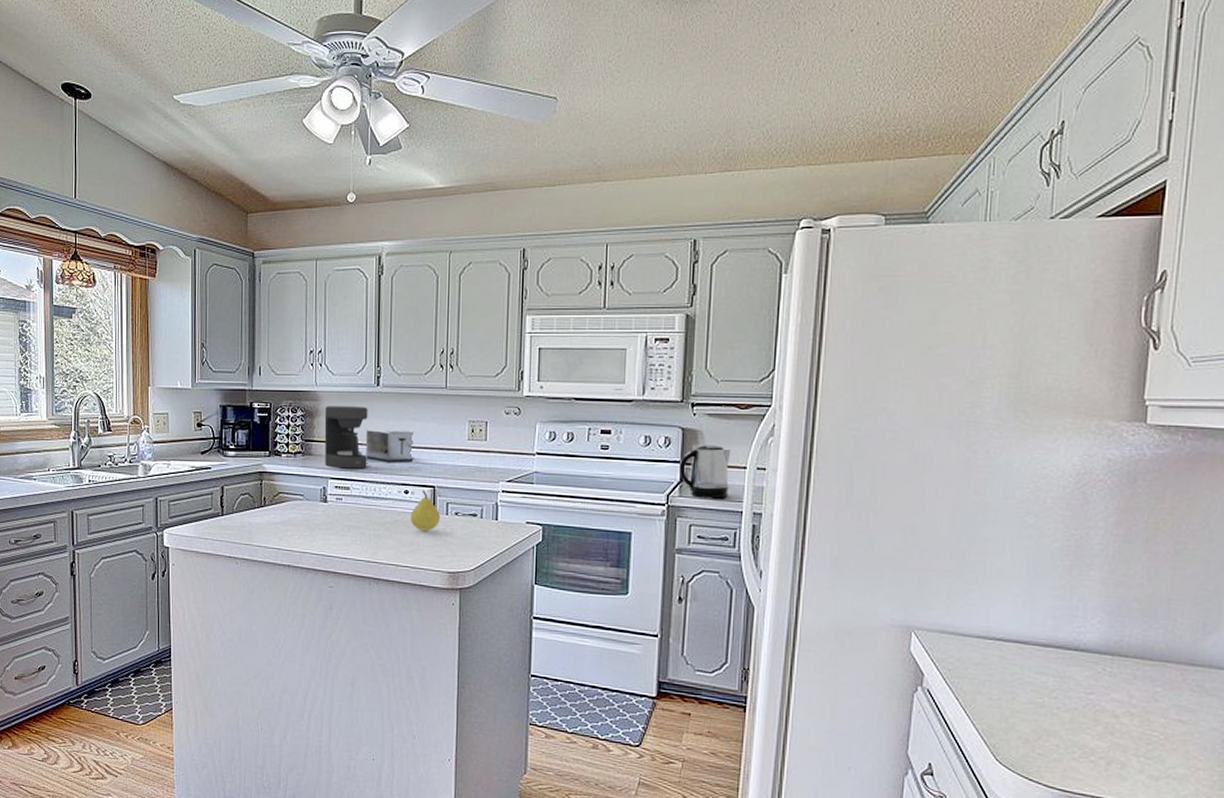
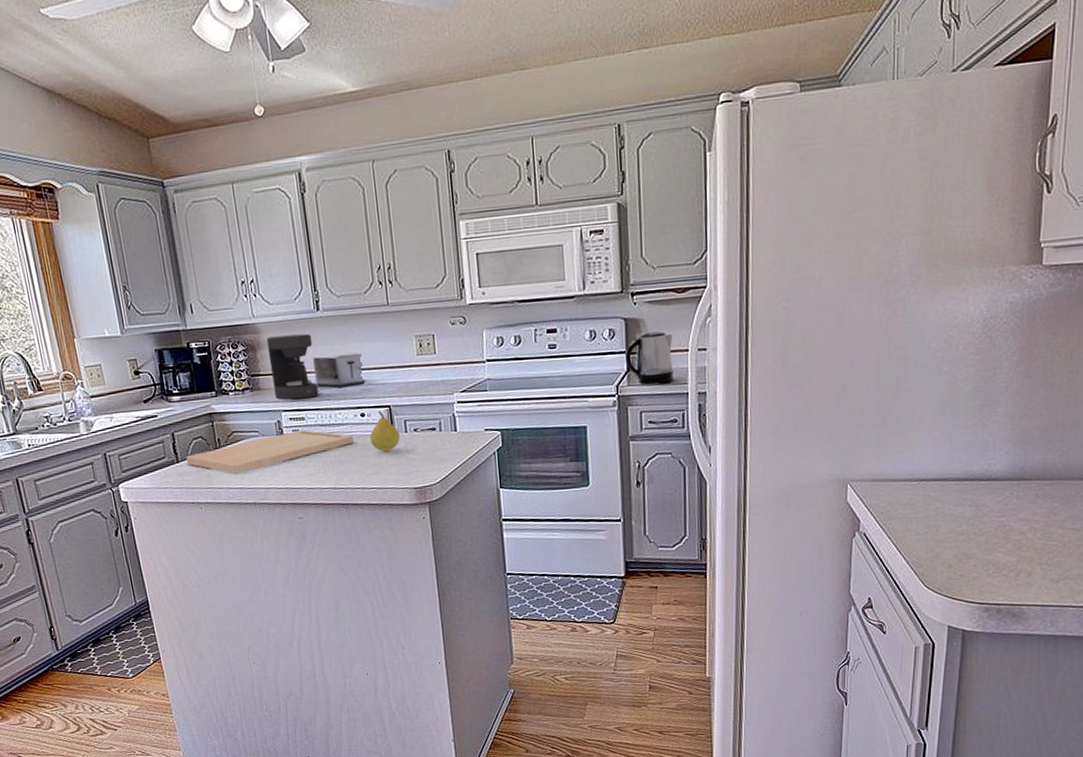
cutting board: none [230,499,394,534] -> present [185,430,354,473]

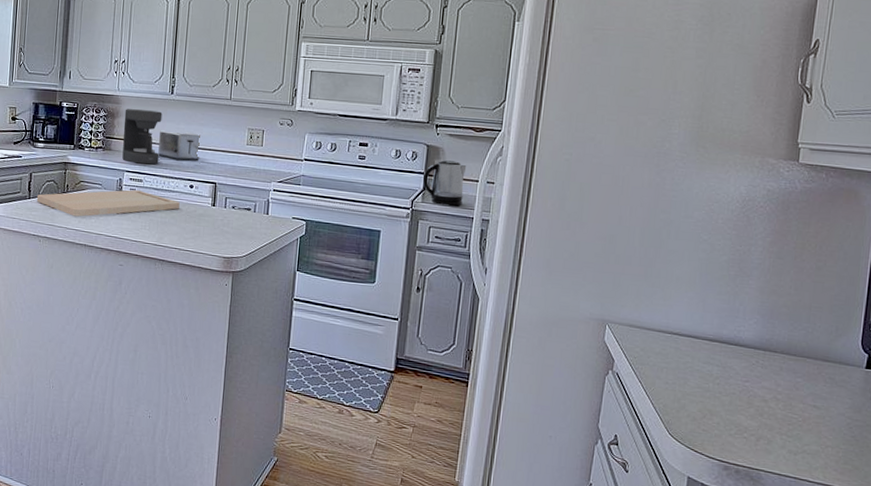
fruit: present [369,411,400,452] -> none [193,186,219,222]

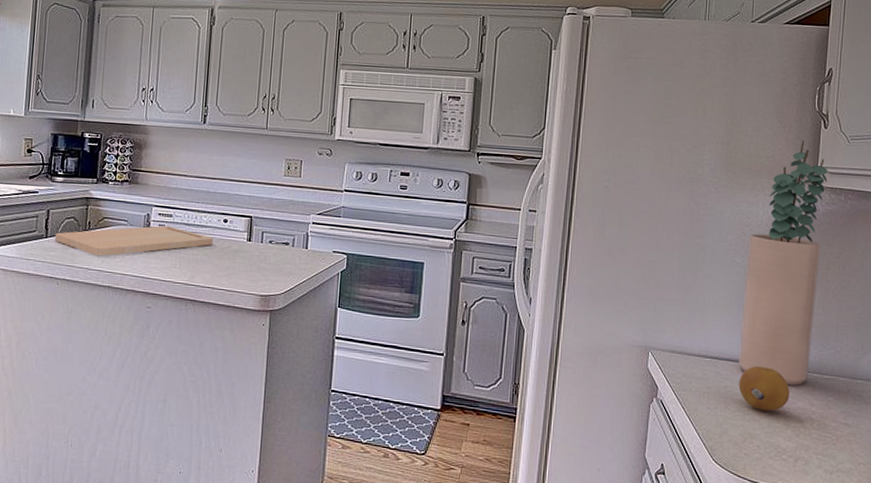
coffee maker: present [122,109,163,165] -> none [150,139,194,199]
toaster: present [158,130,202,162] -> none [189,162,236,195]
kettle: present [422,160,467,206] -> none [465,189,509,236]
vase: none [700,115,809,365] -> present [738,140,828,386]
fruit: none [700,344,755,389] -> present [739,366,790,411]

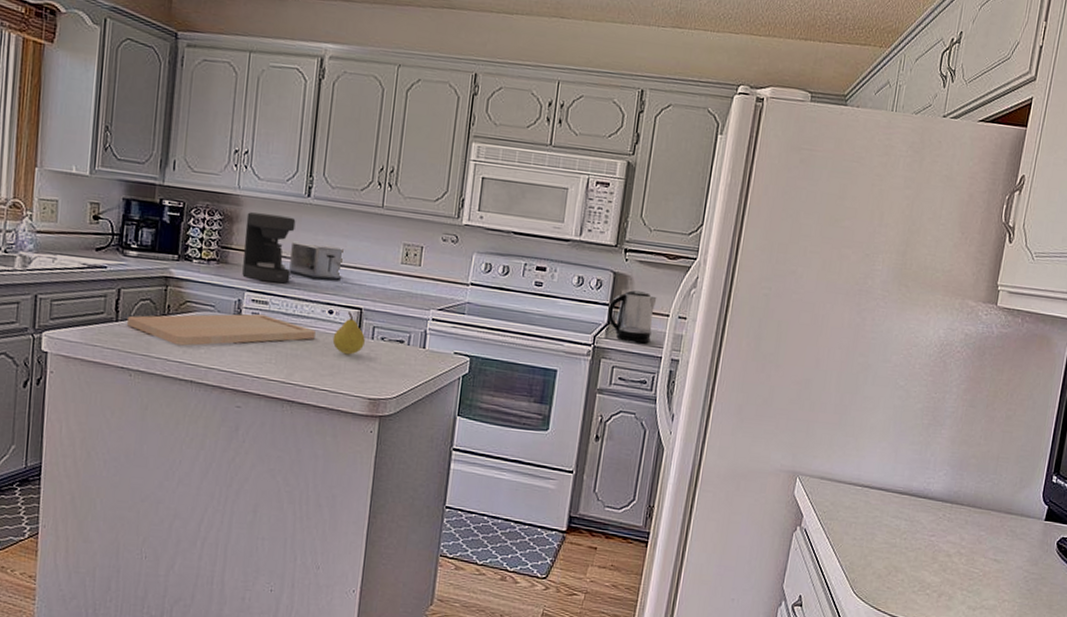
coffee maker: none [150,139,194,199] -> present [242,212,296,284]
toaster: none [189,162,236,195] -> present [289,241,345,282]
fruit: none [227,220,256,258] -> present [332,312,365,355]
kettle: none [465,189,509,236] -> present [607,290,657,344]
vase: present [738,140,828,386] -> none [890,255,1008,519]
fruit: present [739,366,790,411] -> none [888,497,942,544]

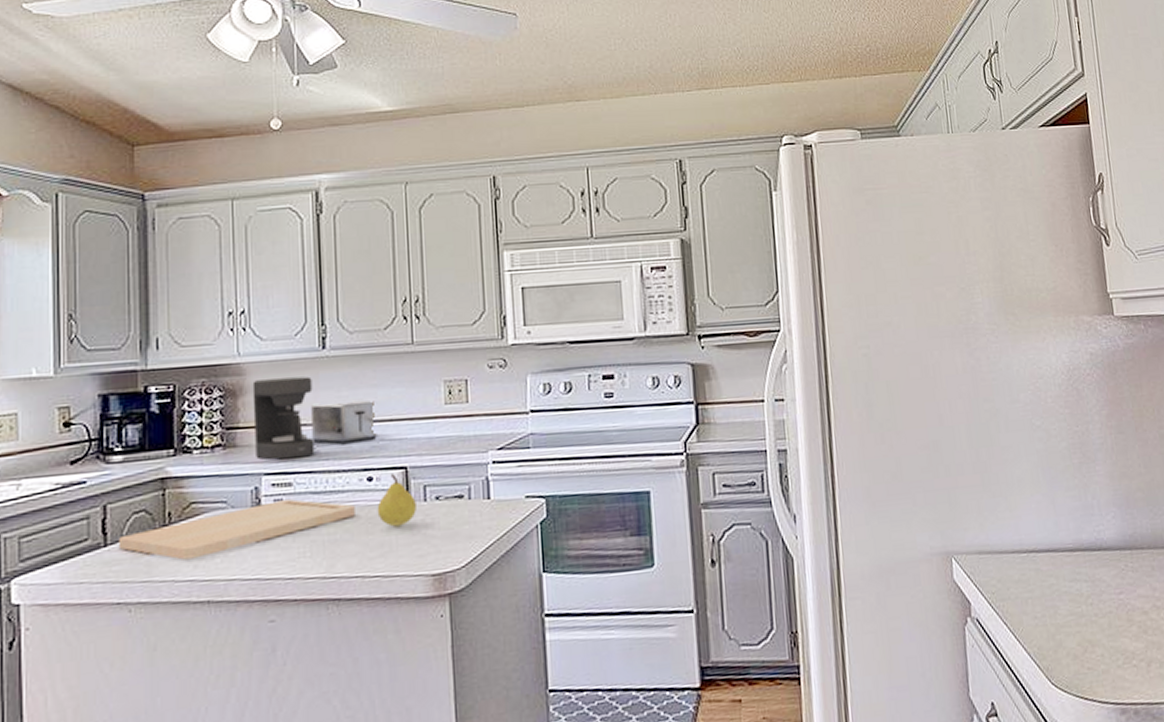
kettle: present [607,290,657,344] -> none [693,379,750,442]

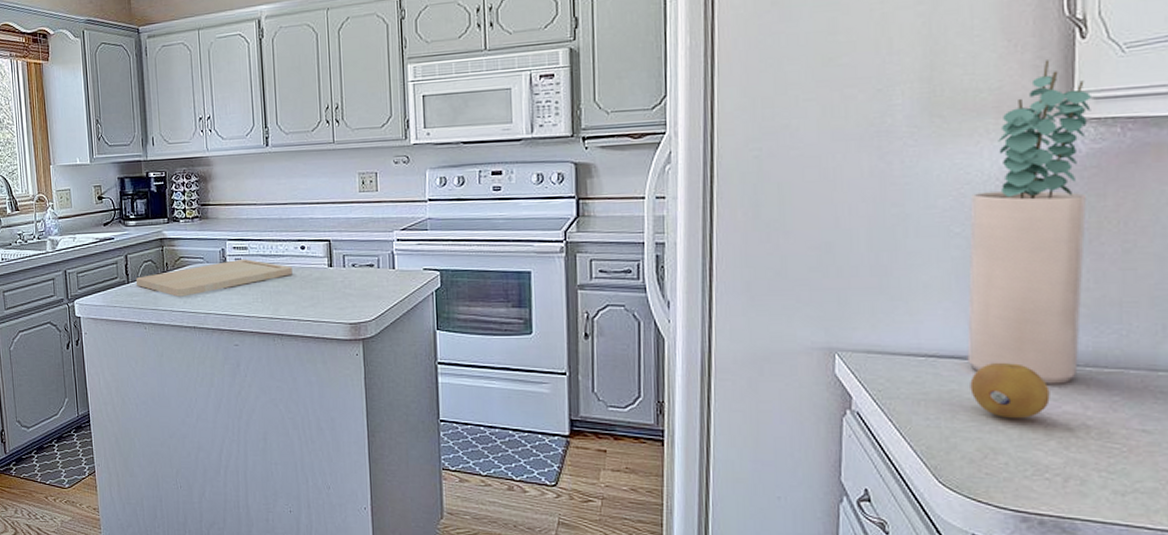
coffee maker: present [252,376,315,461] -> none [217,167,262,230]
toaster: present [311,400,377,446] -> none [259,187,308,221]
fruit: present [377,474,416,527] -> none [308,245,338,285]
vase: none [1045,264,1143,570] -> present [967,60,1091,384]
fruit: none [1064,551,1127,608] -> present [970,363,1050,419]

